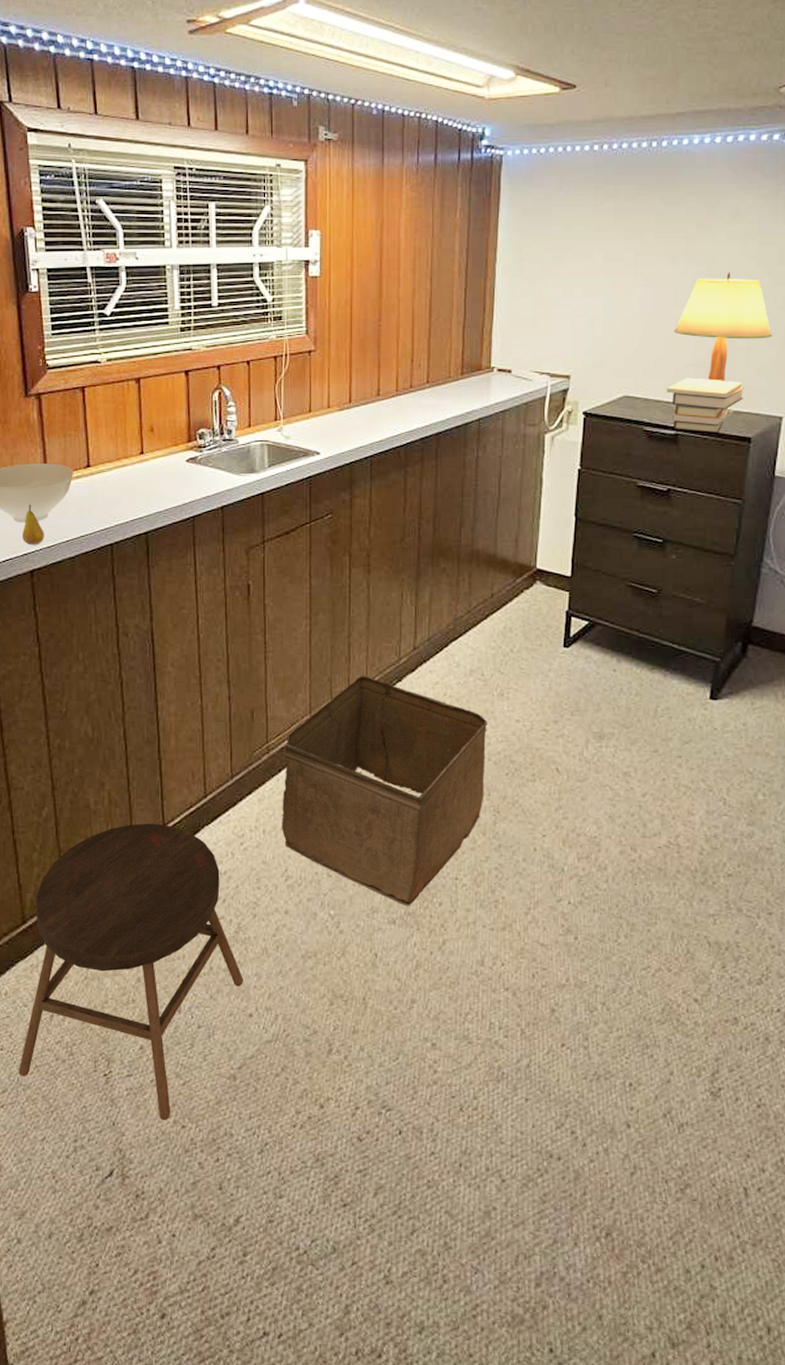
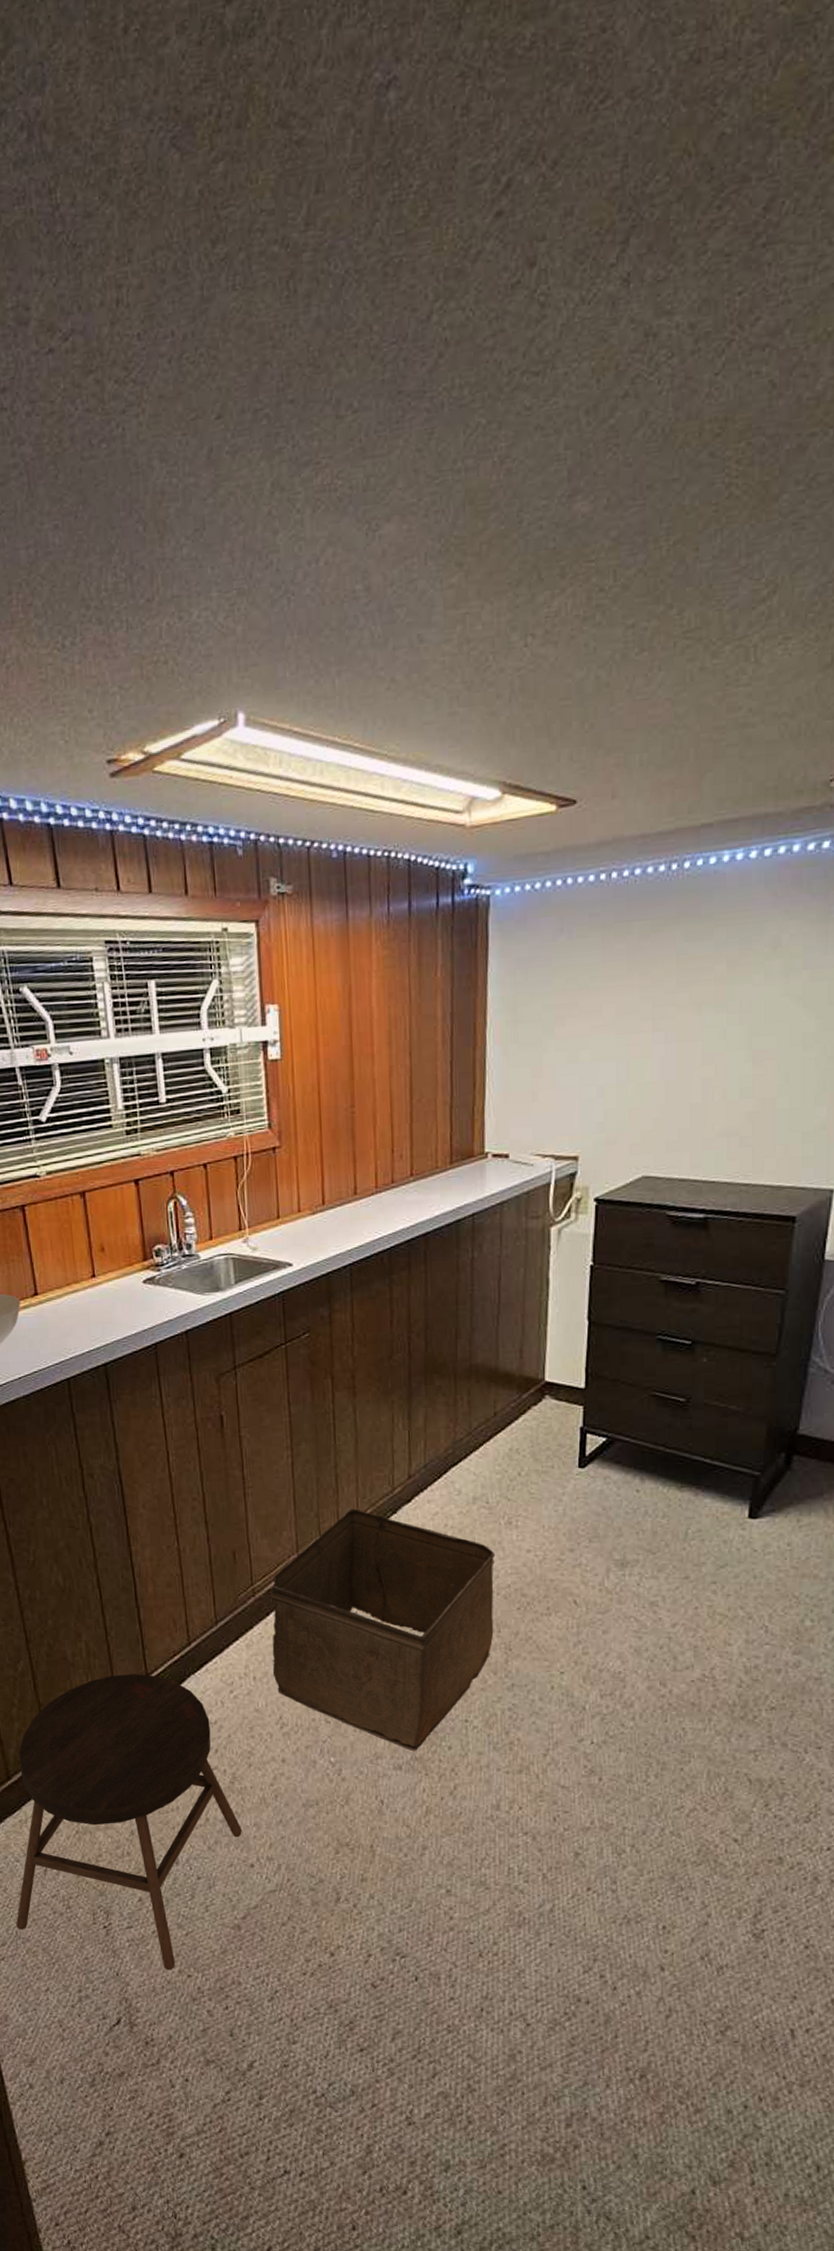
books: present [666,377,744,433] -> none [693,1149,787,1214]
table lamp: present [673,272,772,414] -> none [700,1019,821,1190]

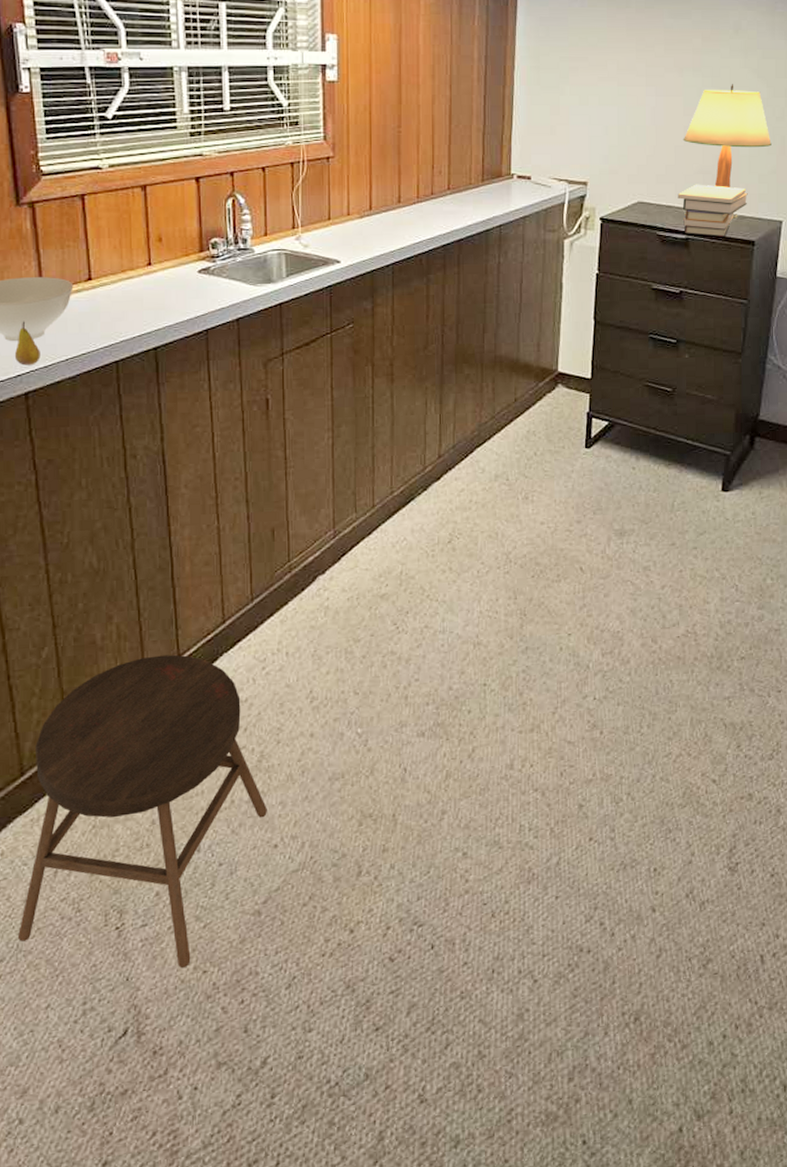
storage bin: present [269,1508,496,1752] -> none [305,486,514,718]
books: none [693,1149,787,1214] -> present [677,184,748,237]
table lamp: none [700,1019,821,1190] -> present [683,84,772,219]

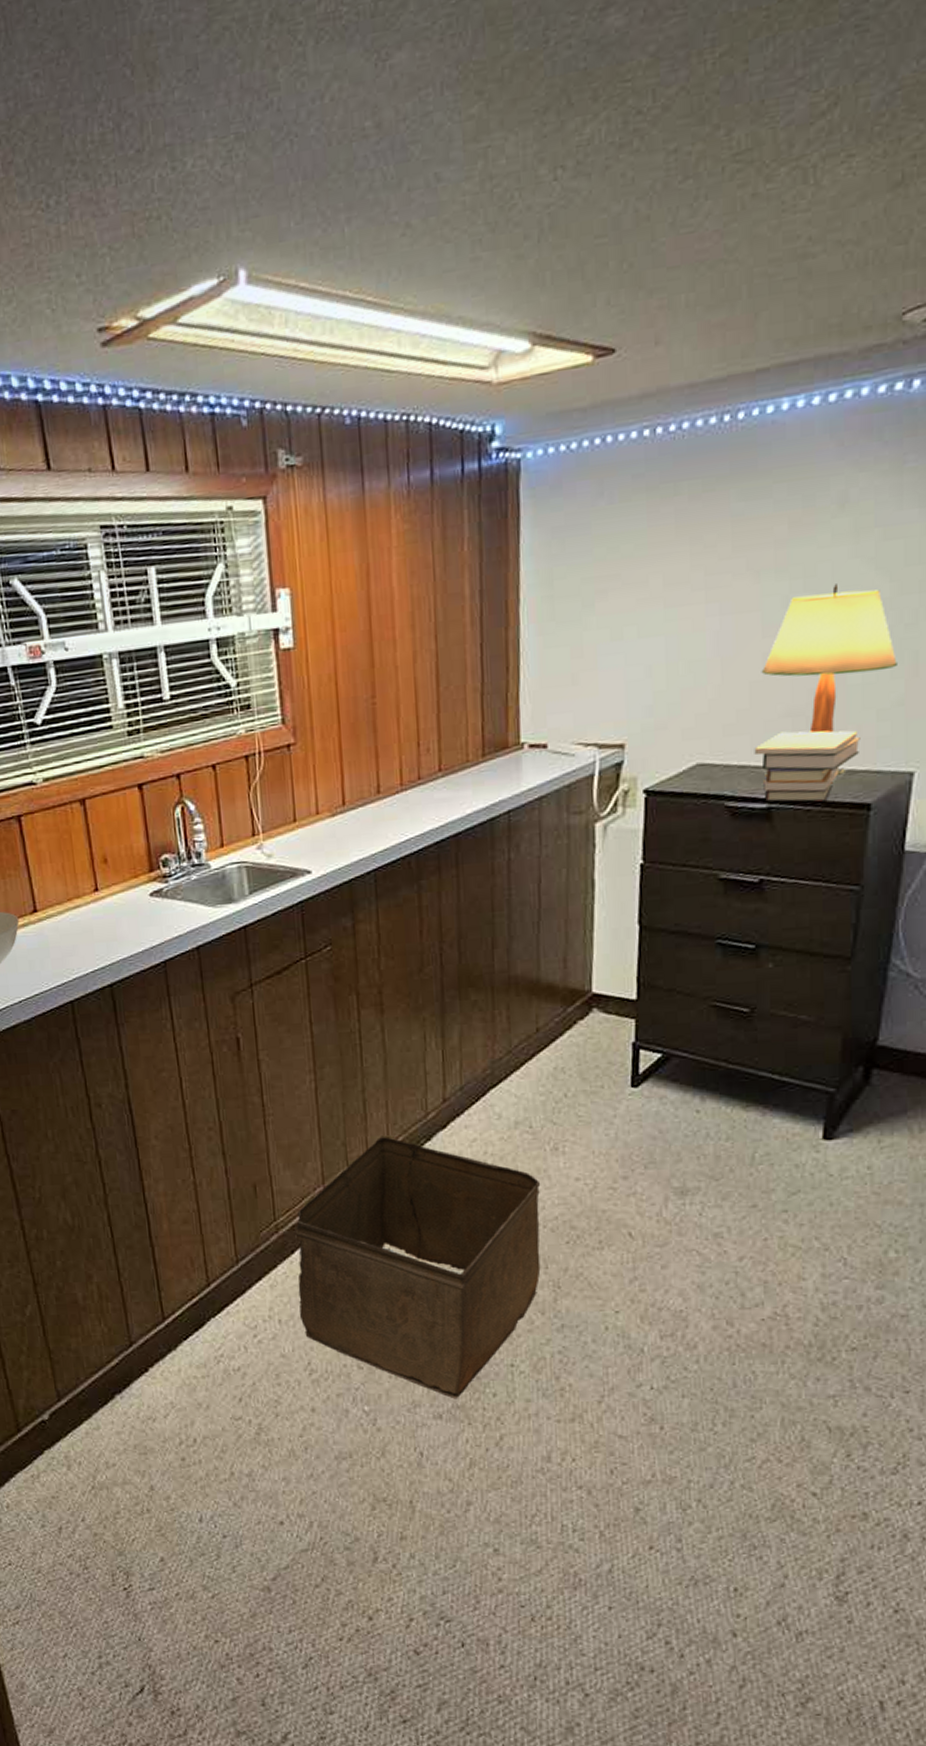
stool: present [17,654,267,969] -> none [28,1317,270,1635]
storage bin: none [305,486,514,718] -> present [293,1135,541,1399]

